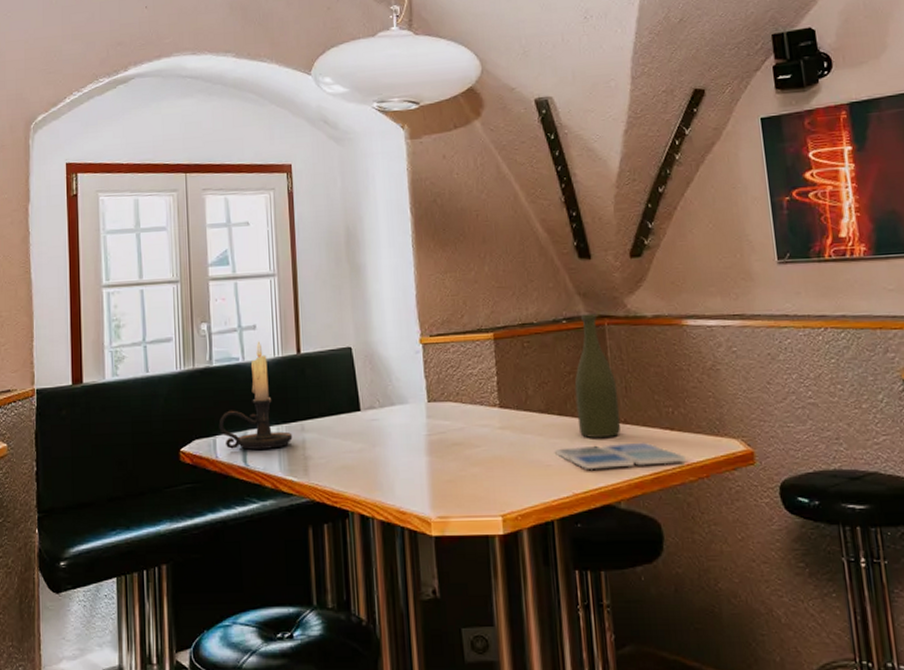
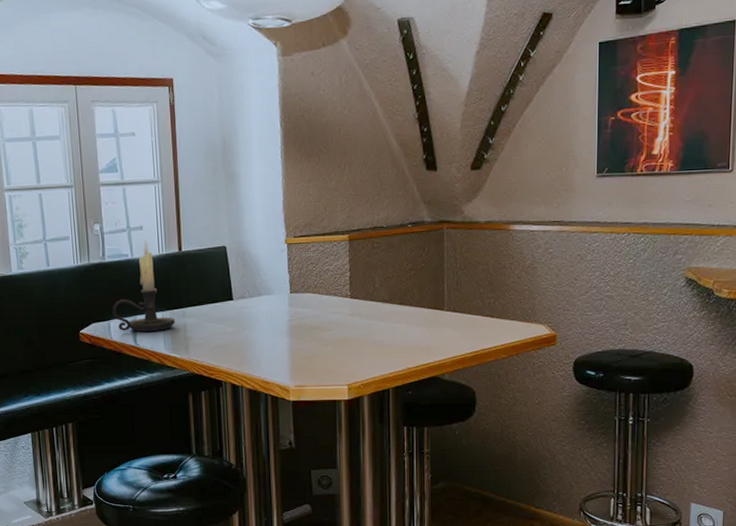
drink coaster: present [553,442,687,471] -> none [393,326,502,349]
bottle: present [574,314,621,438] -> none [414,219,451,323]

